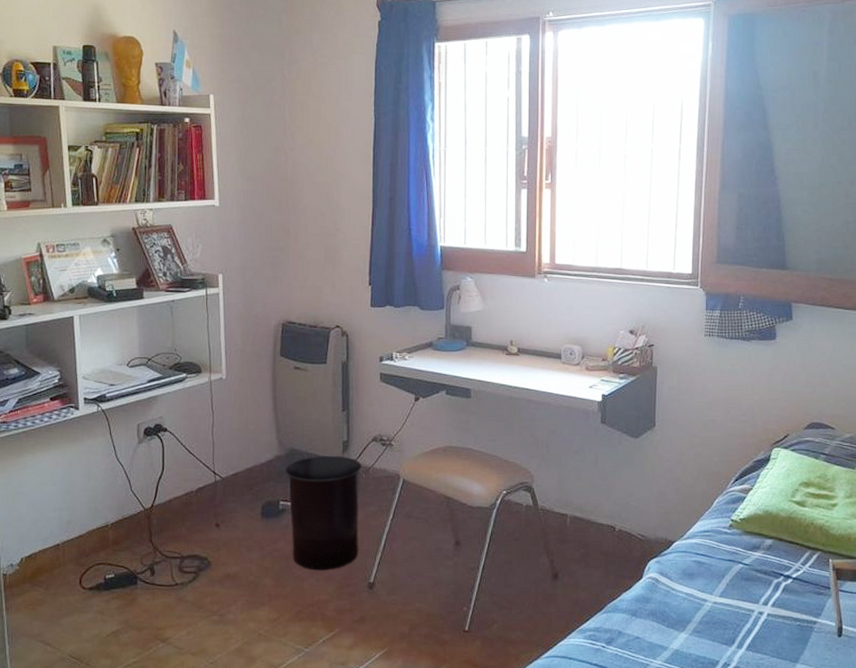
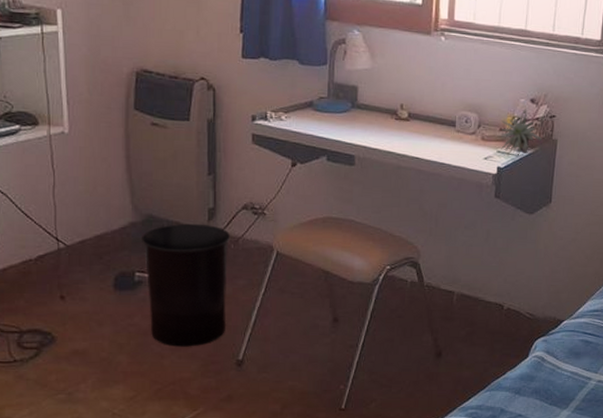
succulent plant: none [603,340,643,383] -> present [501,109,543,155]

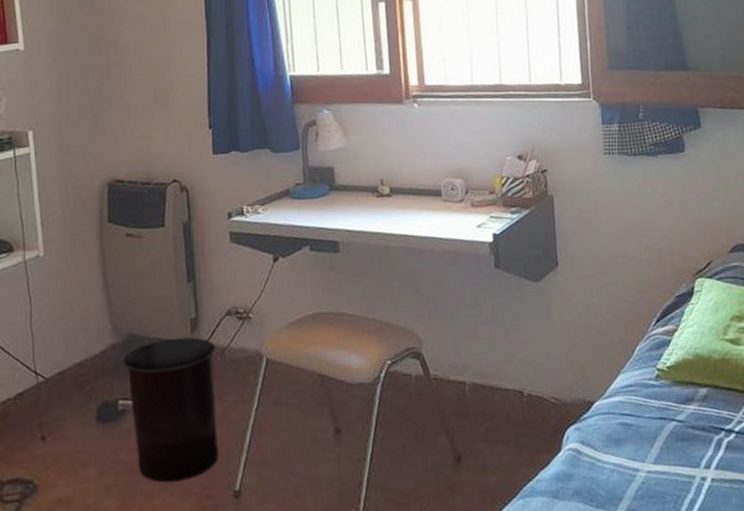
succulent plant: present [501,109,543,155] -> none [490,167,537,219]

